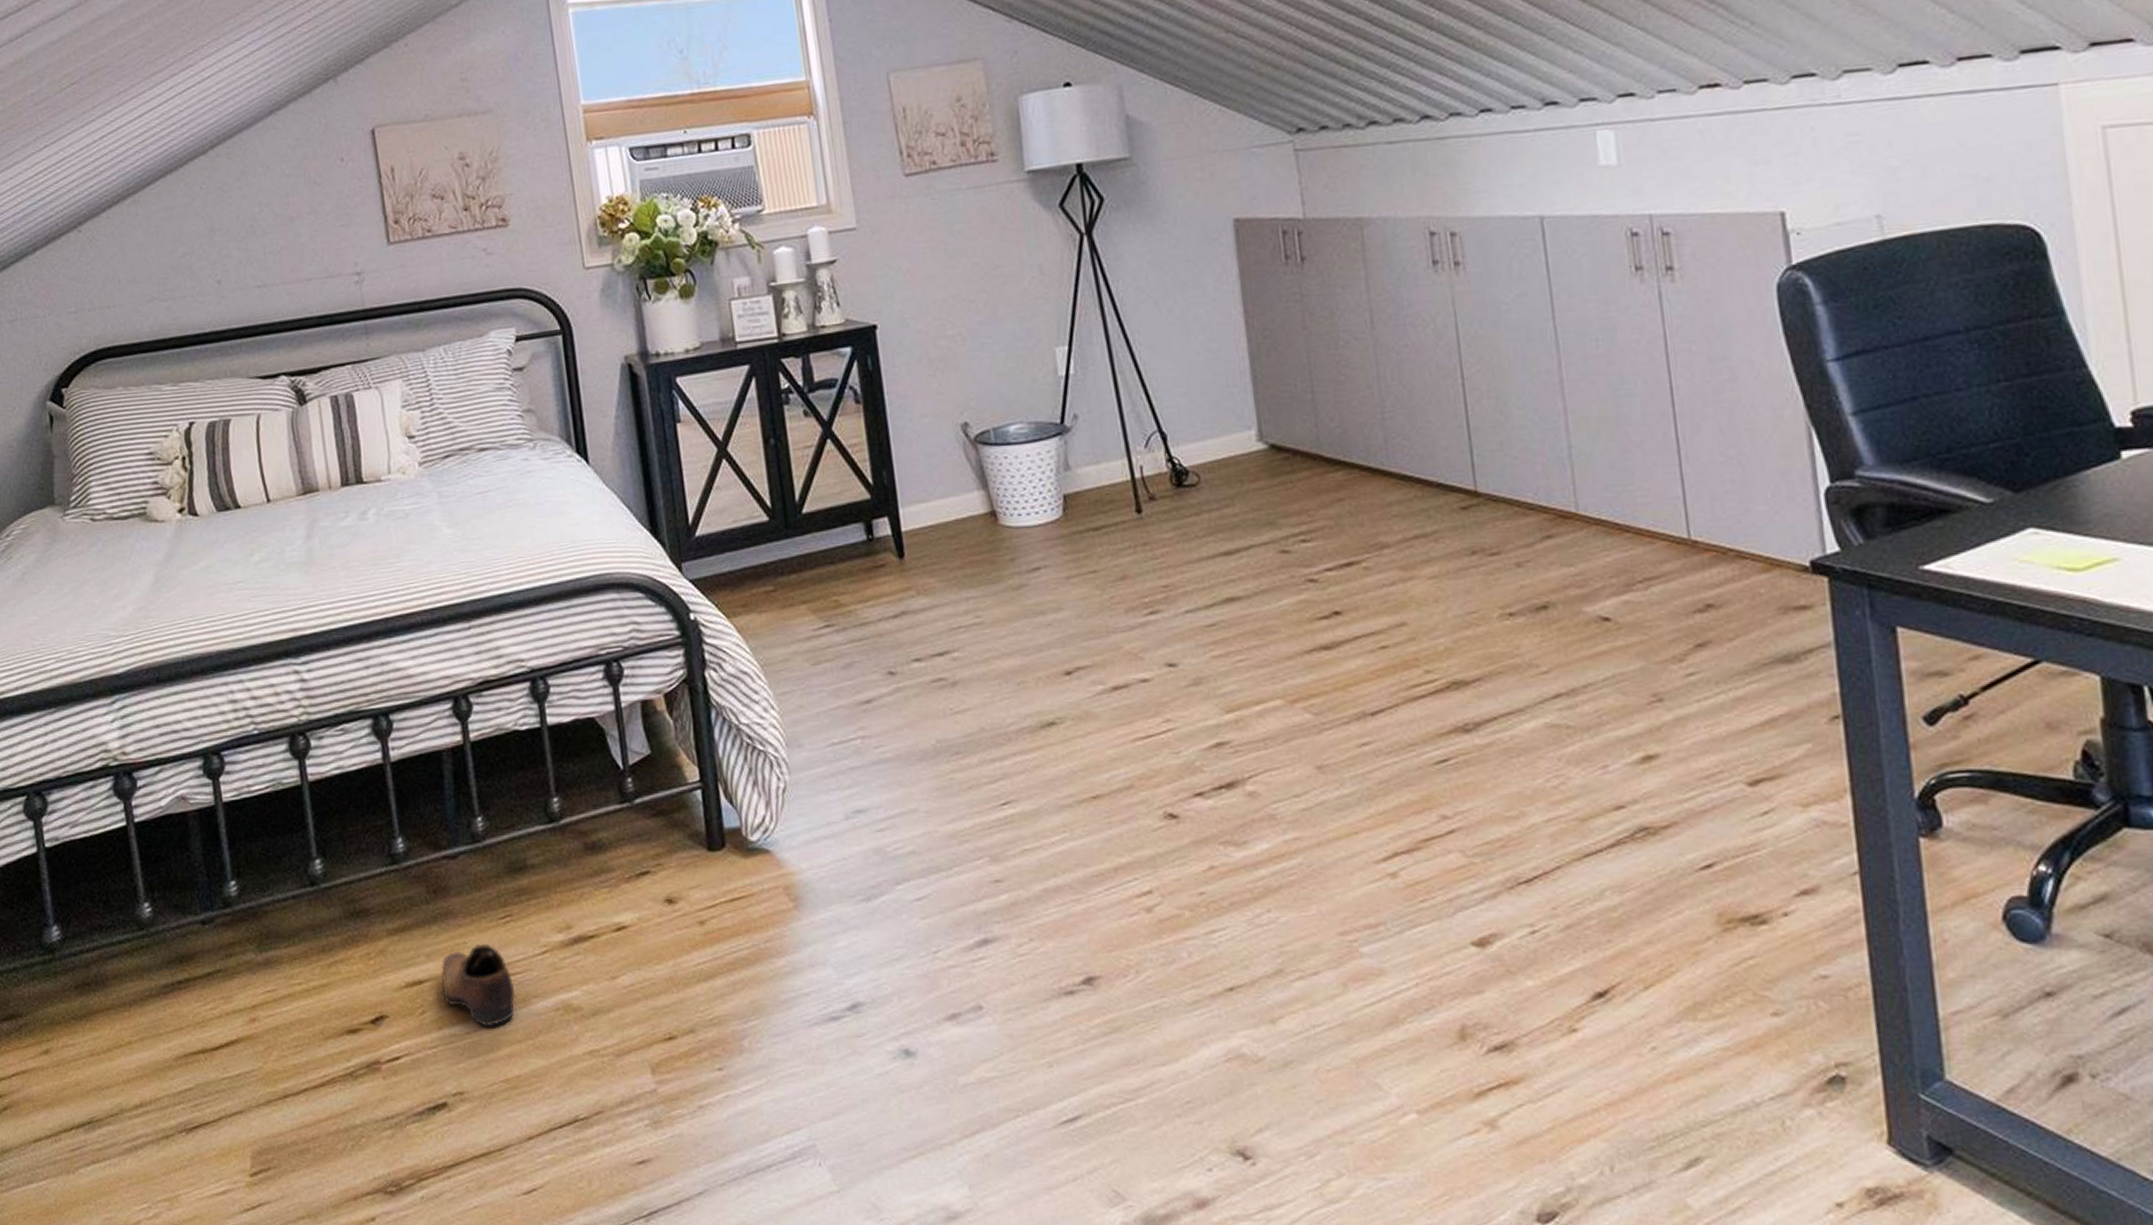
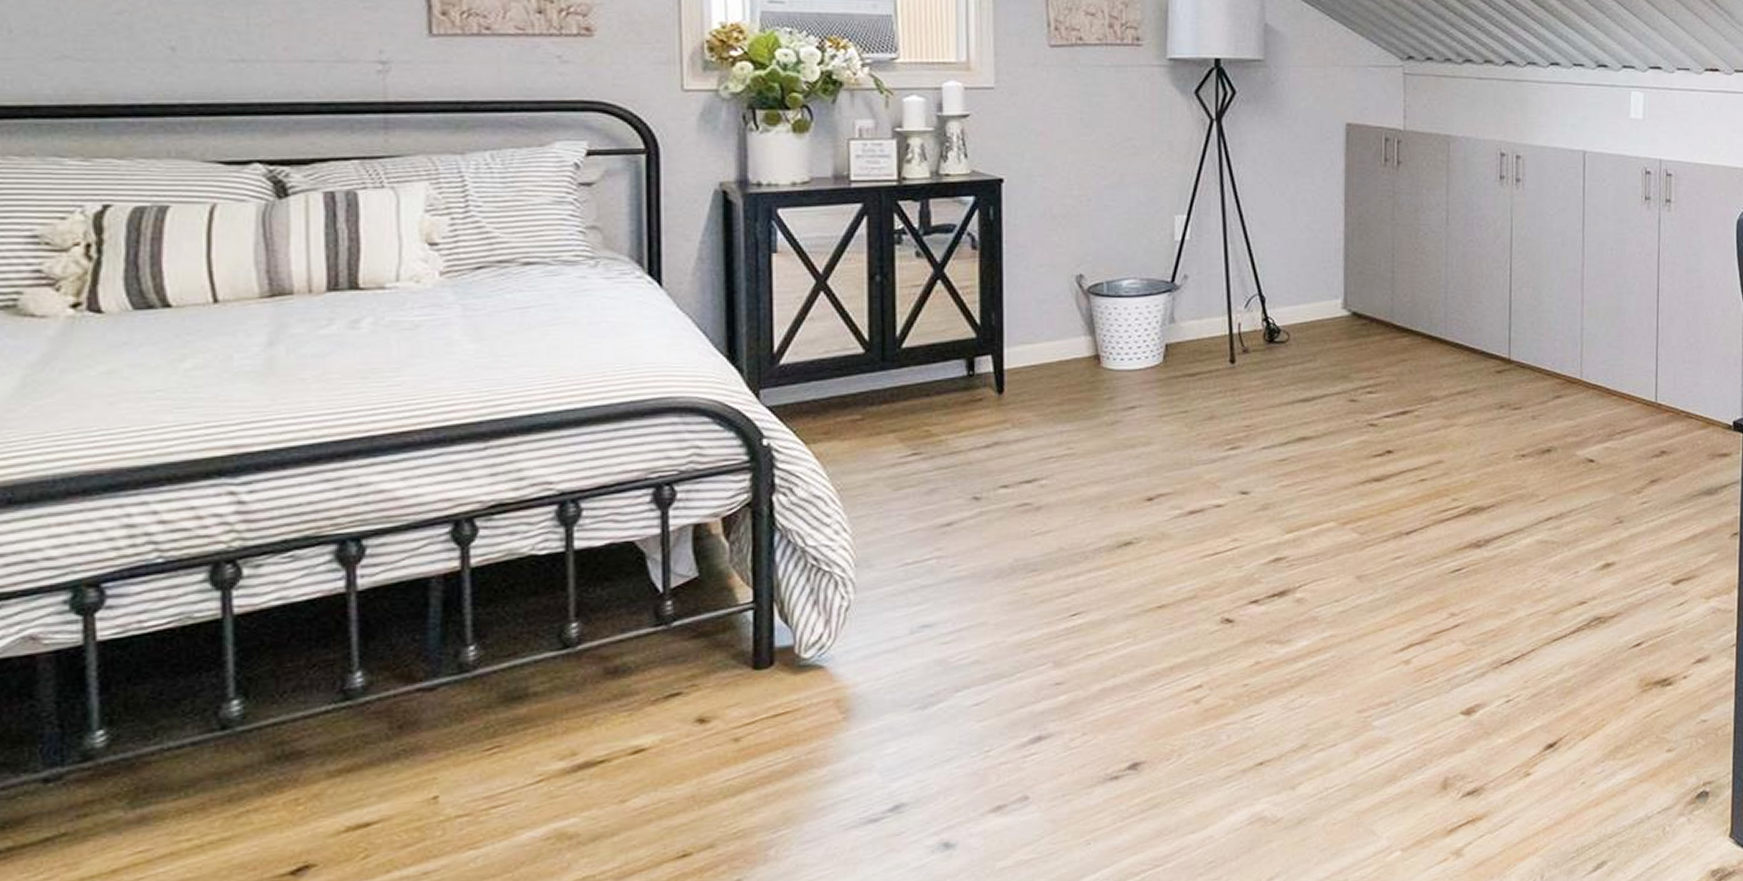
shoe: present [441,944,516,1026] -> none [396,778,495,864]

